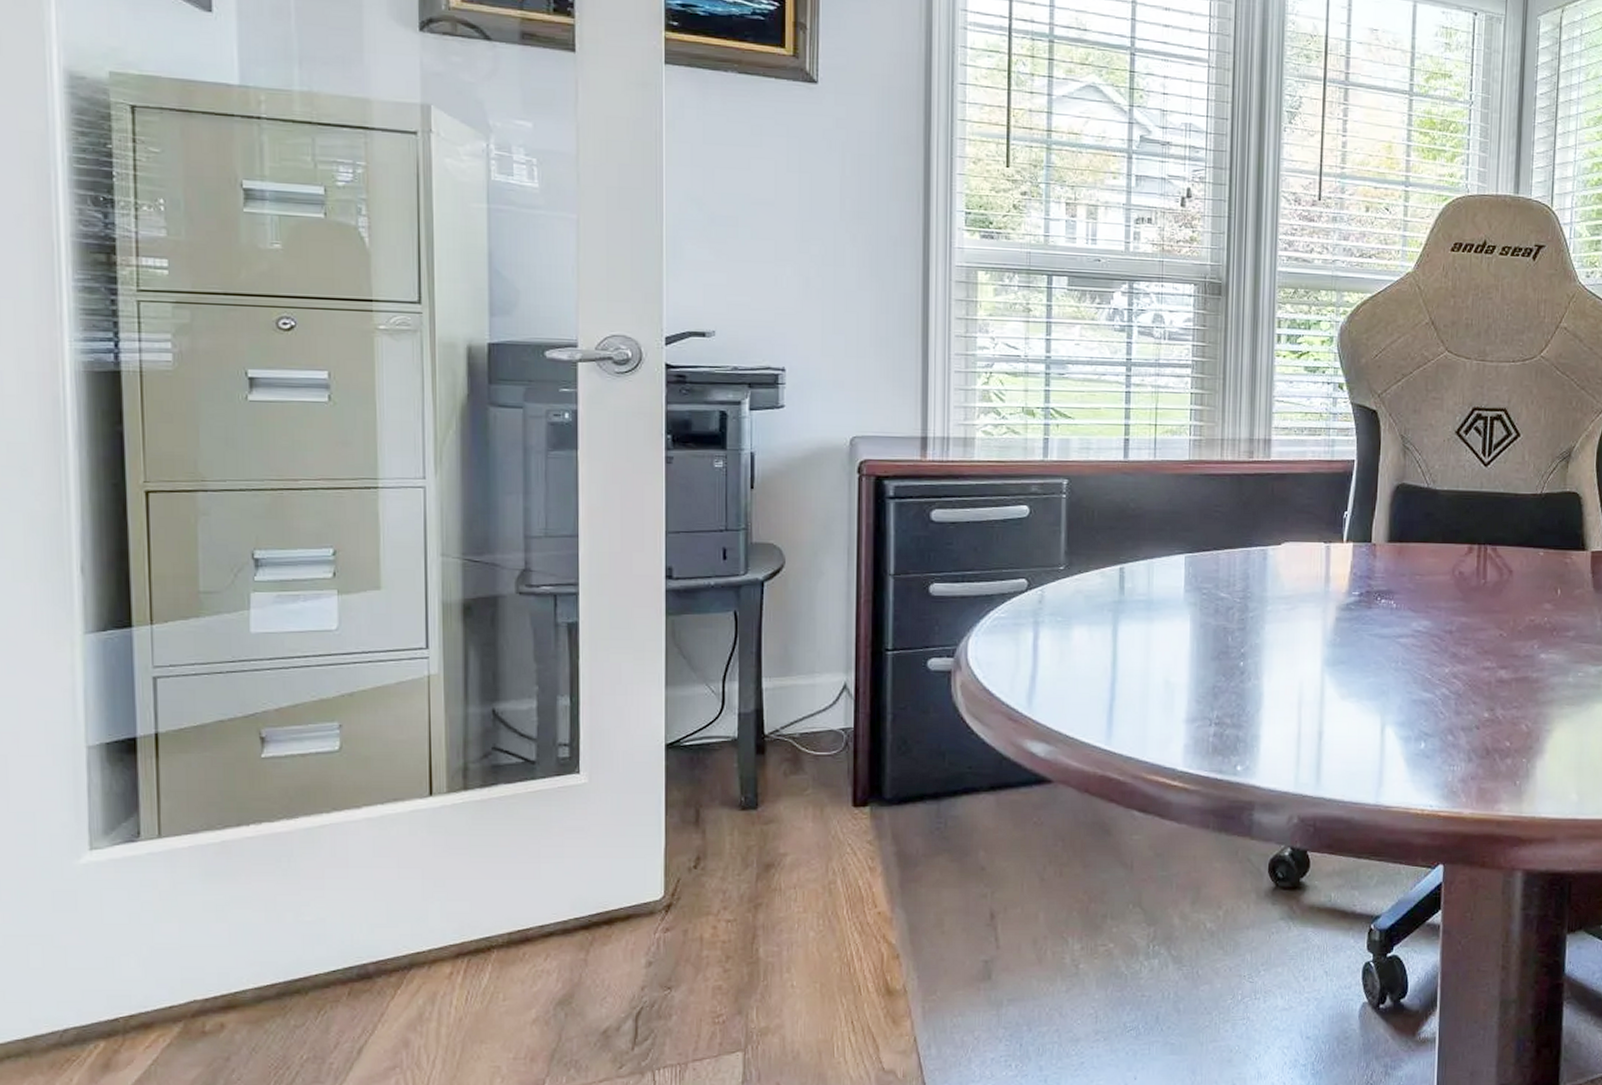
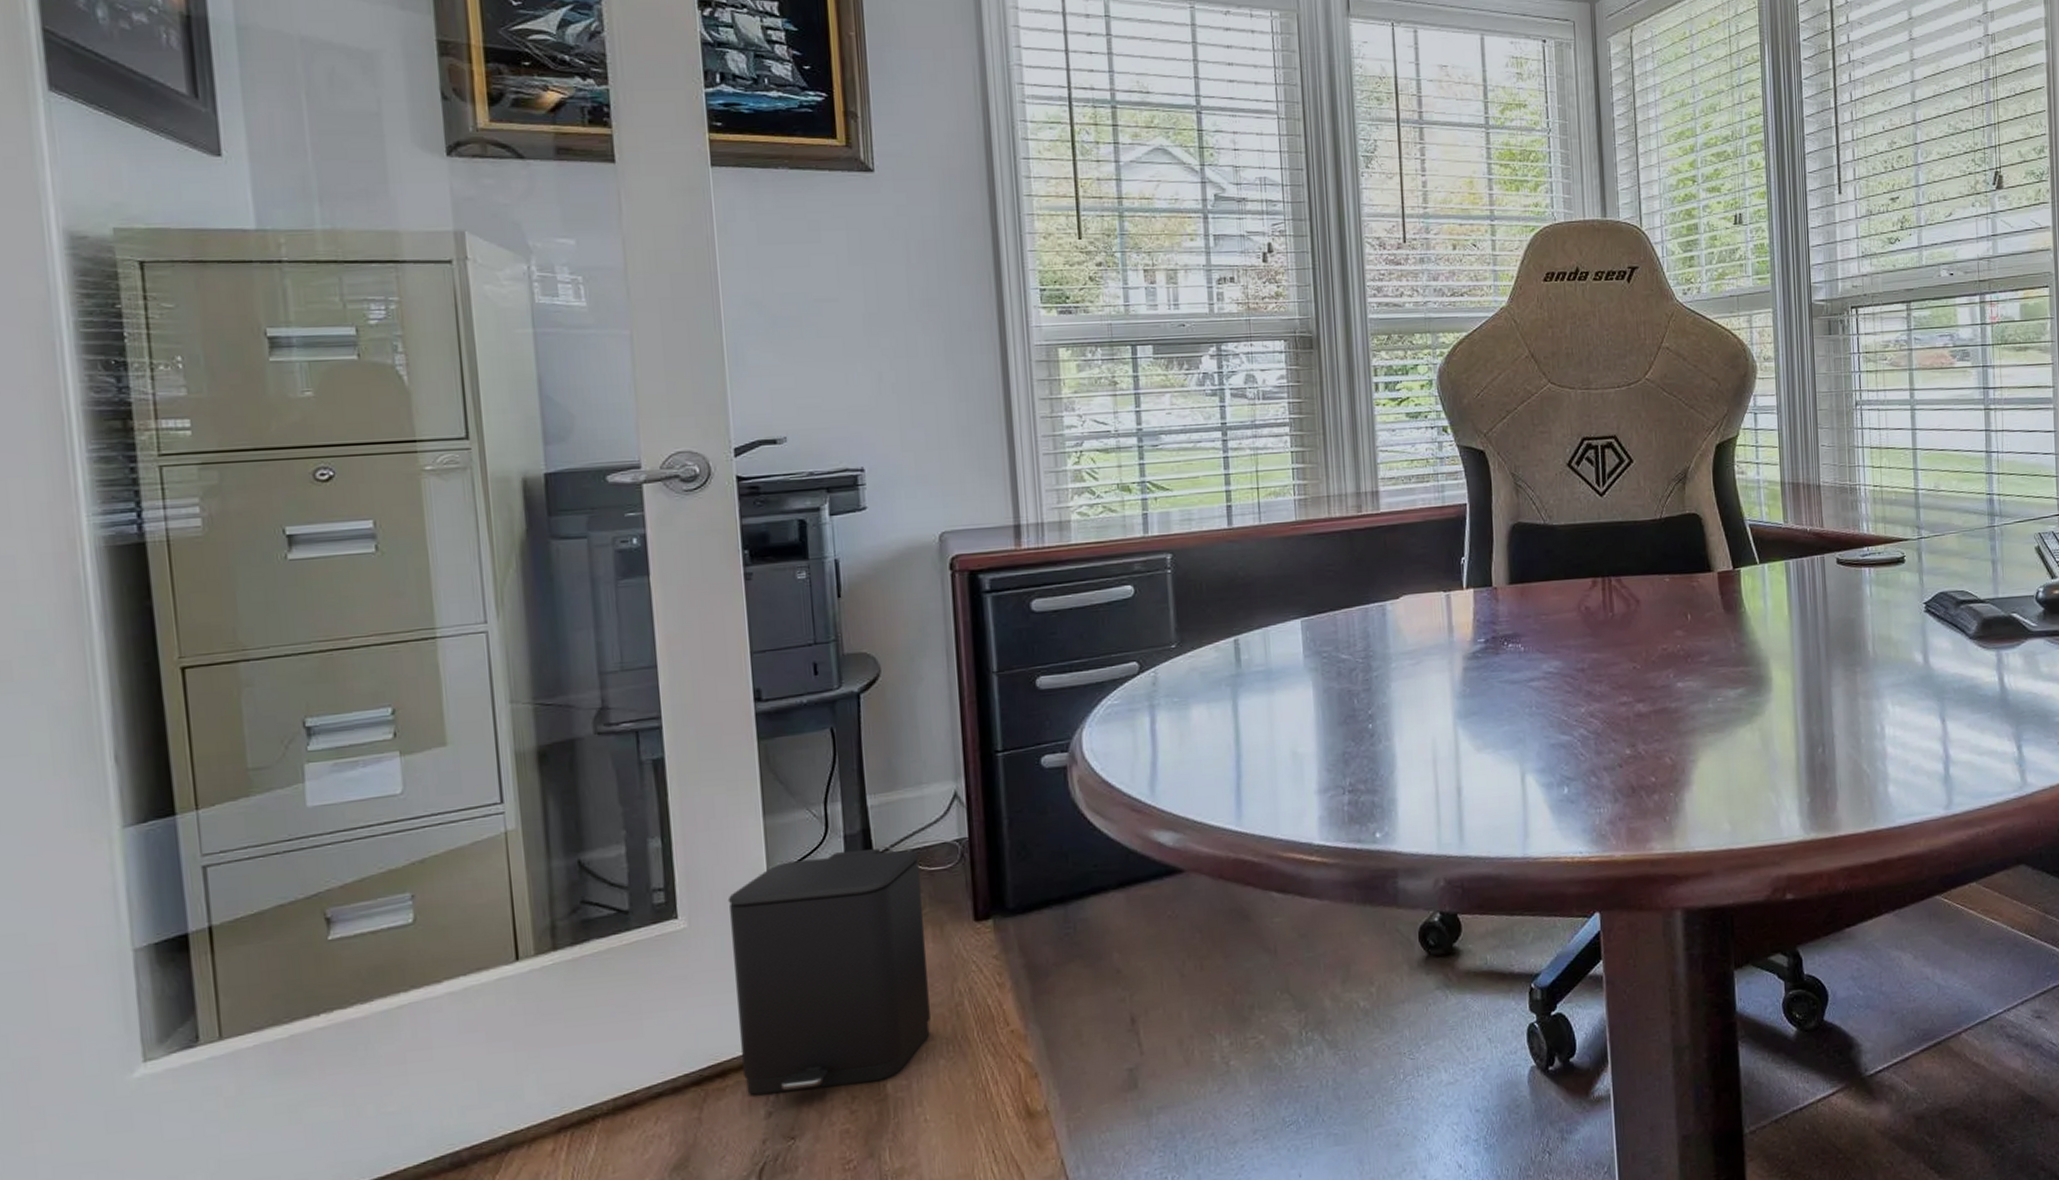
pedal bin: none [627,729,806,945] -> present [727,849,931,1095]

